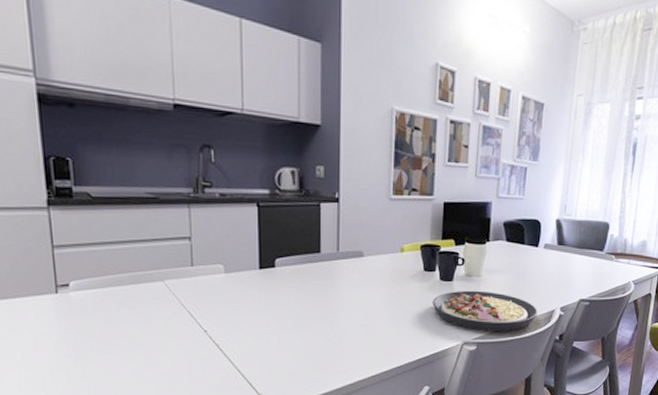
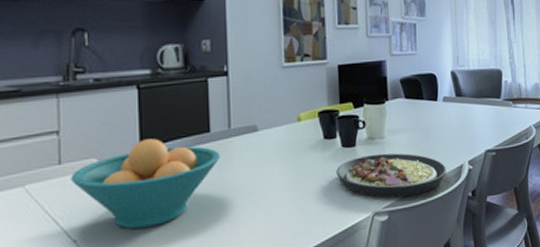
fruit bowl: none [201,253,329,328] -> present [71,138,220,229]

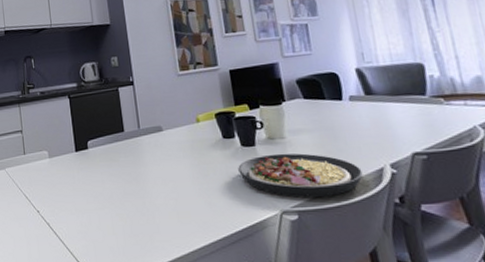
fruit bowl: present [71,138,220,229] -> none [32,136,134,206]

